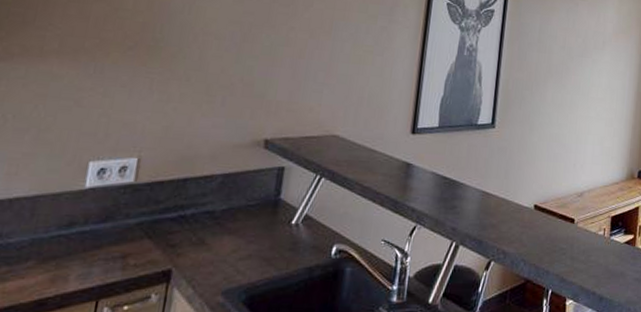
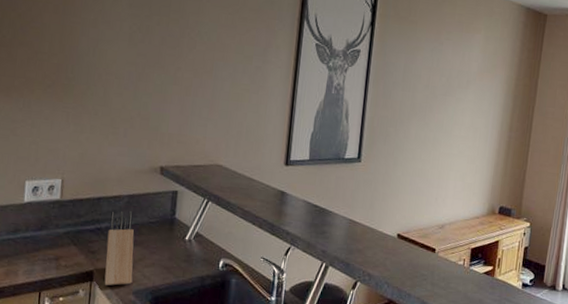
knife block: none [185,193,228,287] -> present [104,211,134,286]

